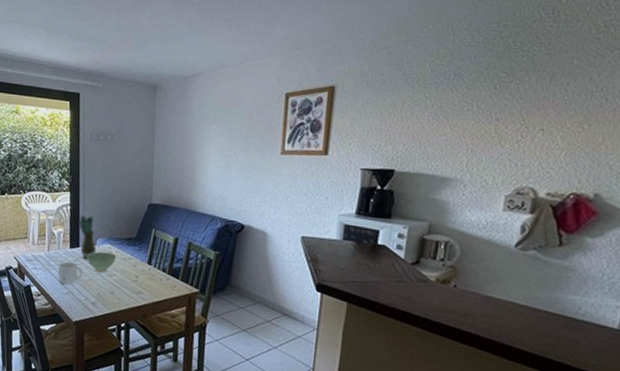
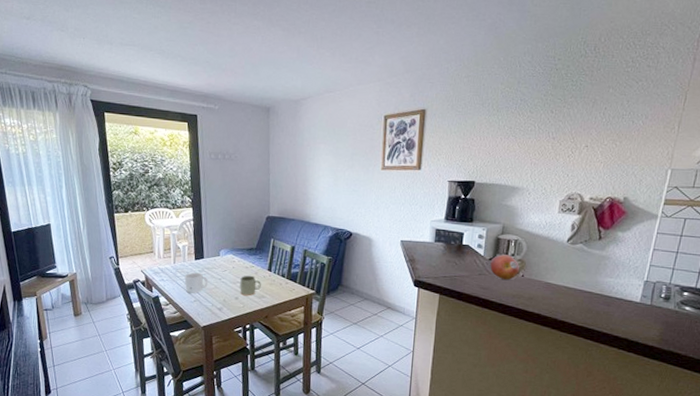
vase: present [78,214,97,259] -> none [202,228,220,269]
bowl: present [87,251,116,273] -> none [211,261,239,281]
mug: none [116,267,140,291] -> present [240,275,261,296]
fruit: none [412,258,452,291] -> present [490,254,520,281]

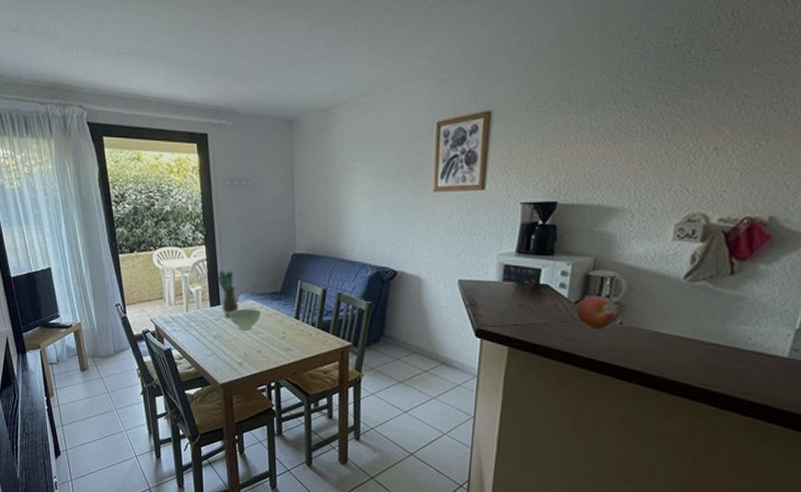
mug: present [184,272,208,294] -> none [199,321,226,346]
vase: none [202,228,220,269] -> present [217,269,239,317]
bowl: none [211,261,239,281] -> present [229,308,261,331]
mug: present [240,275,261,296] -> none [262,324,287,349]

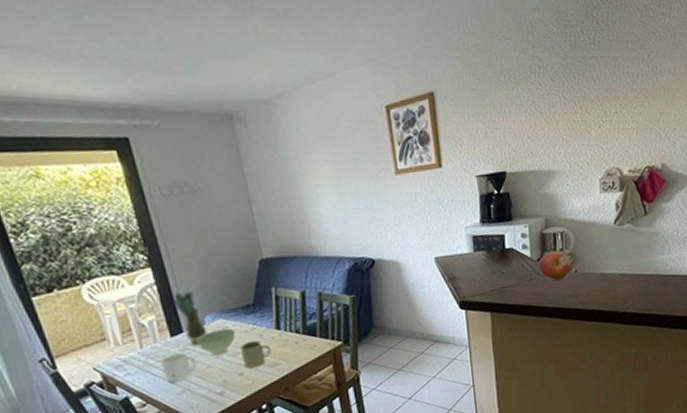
mug: none [199,321,226,346] -> present [160,352,198,383]
mug: none [262,324,287,349] -> present [240,340,271,369]

